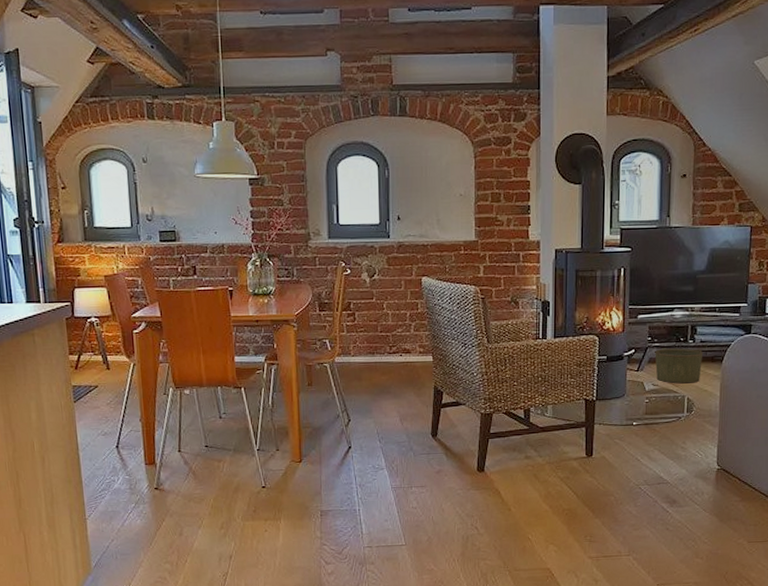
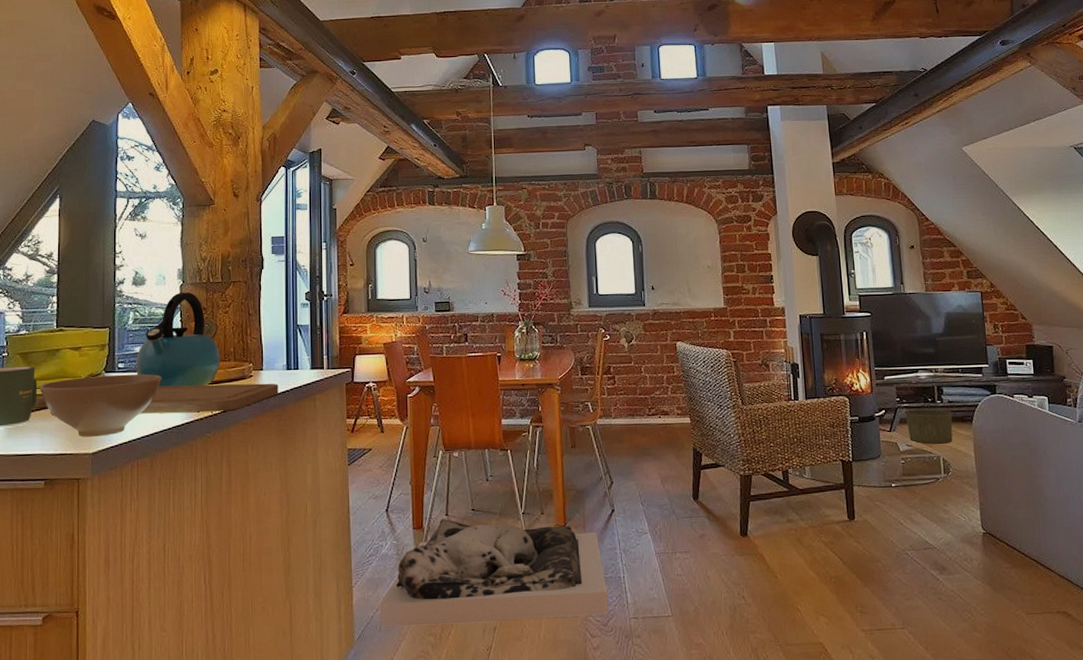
dog bed: none [114,454,344,556] -> present [379,518,609,628]

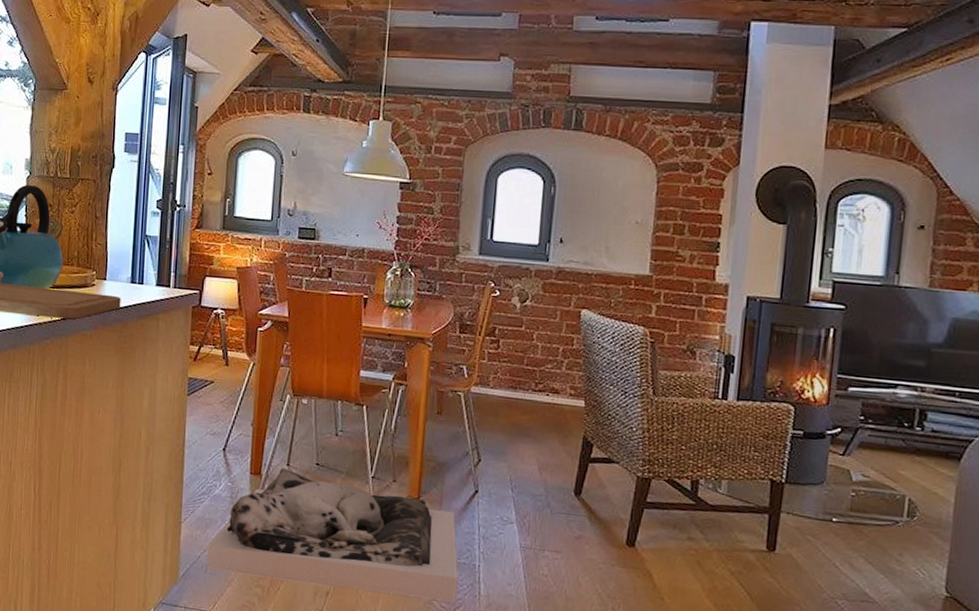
basket: present [905,408,953,444] -> none [867,432,935,482]

